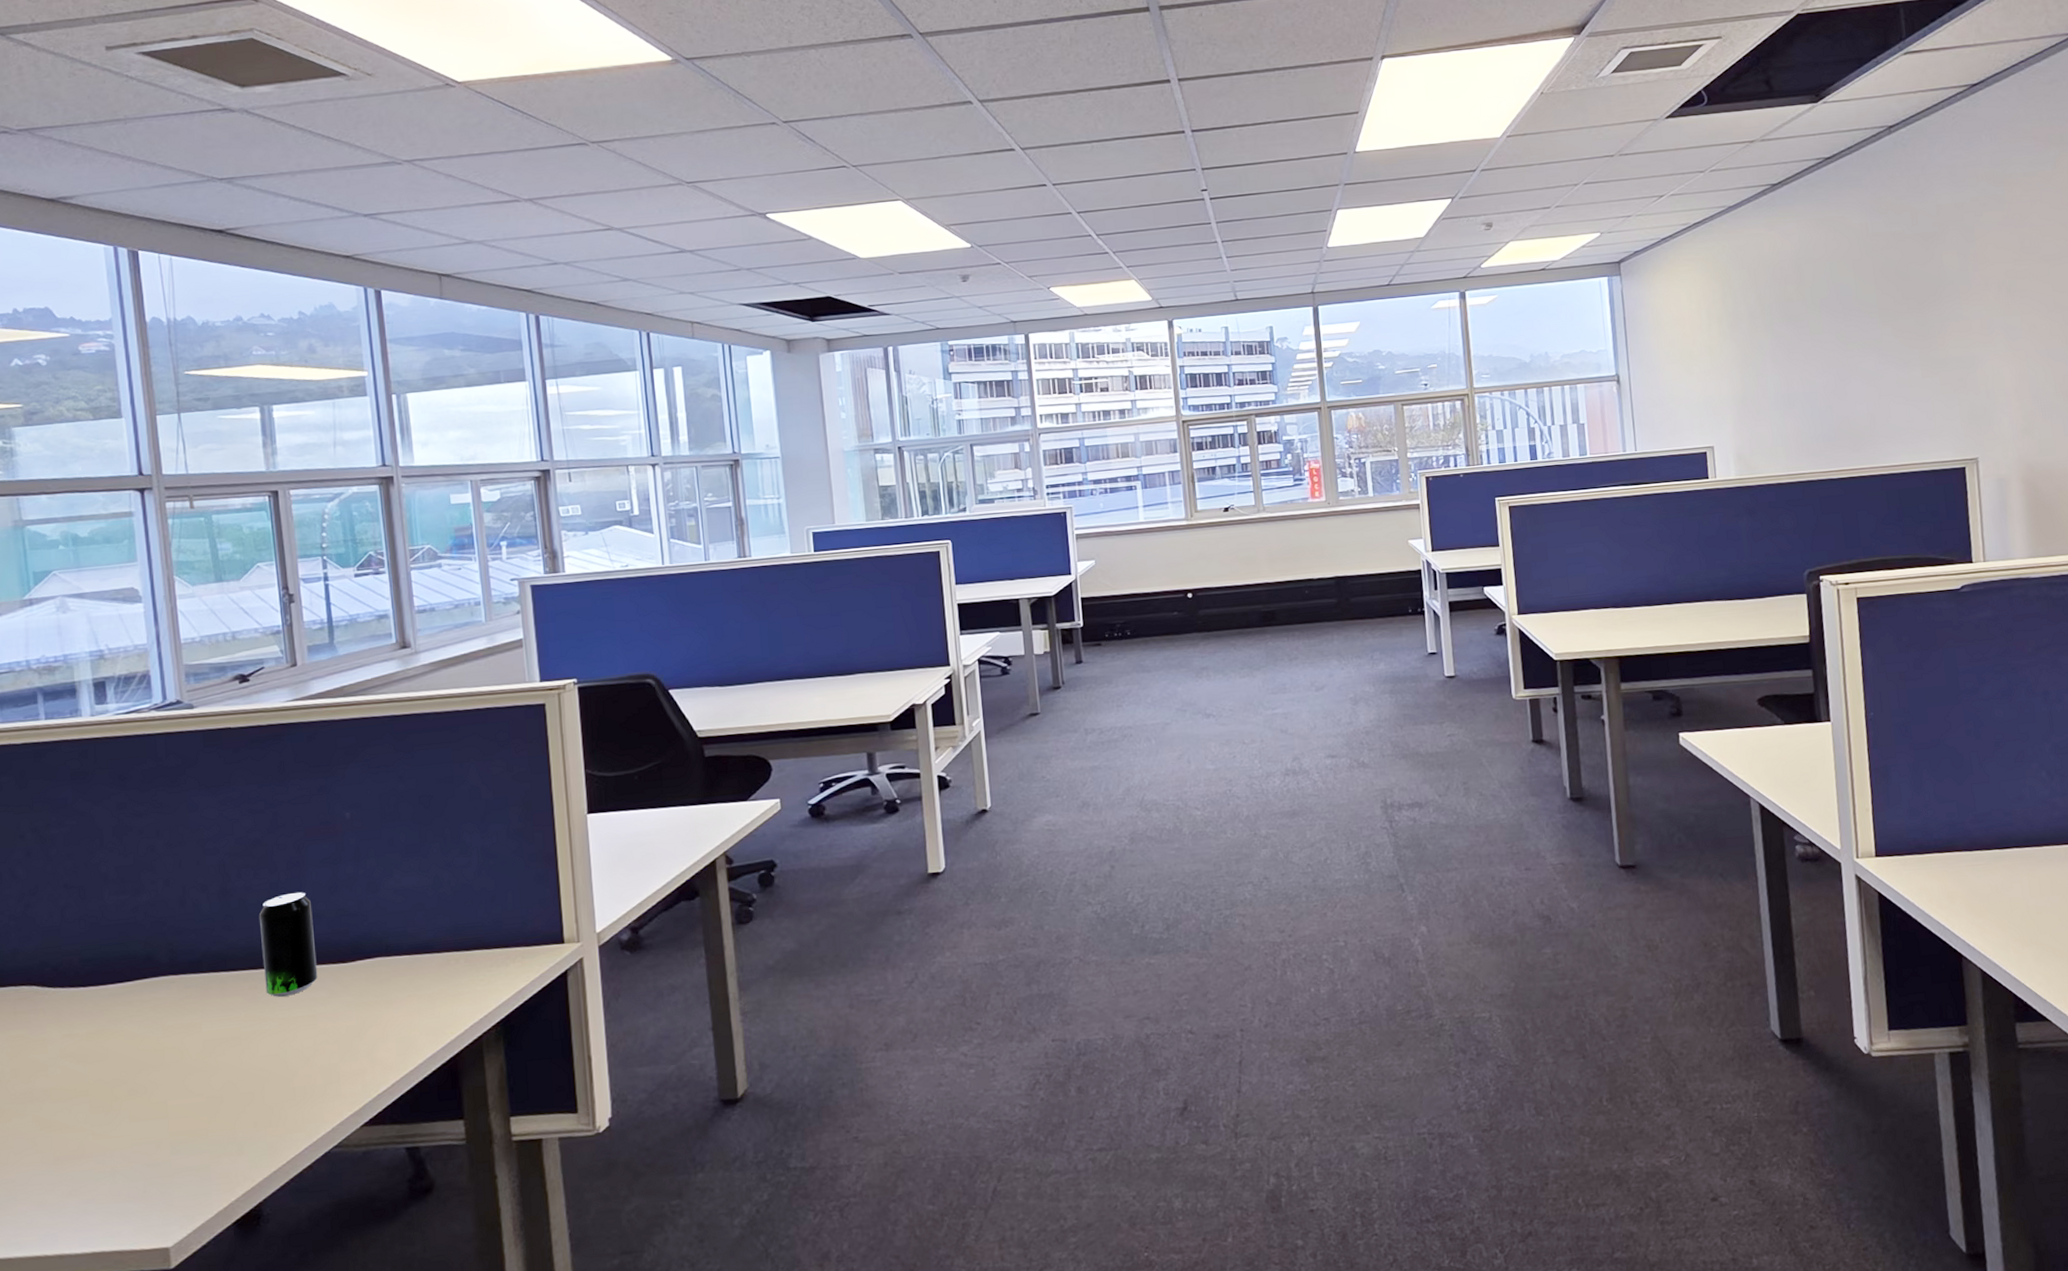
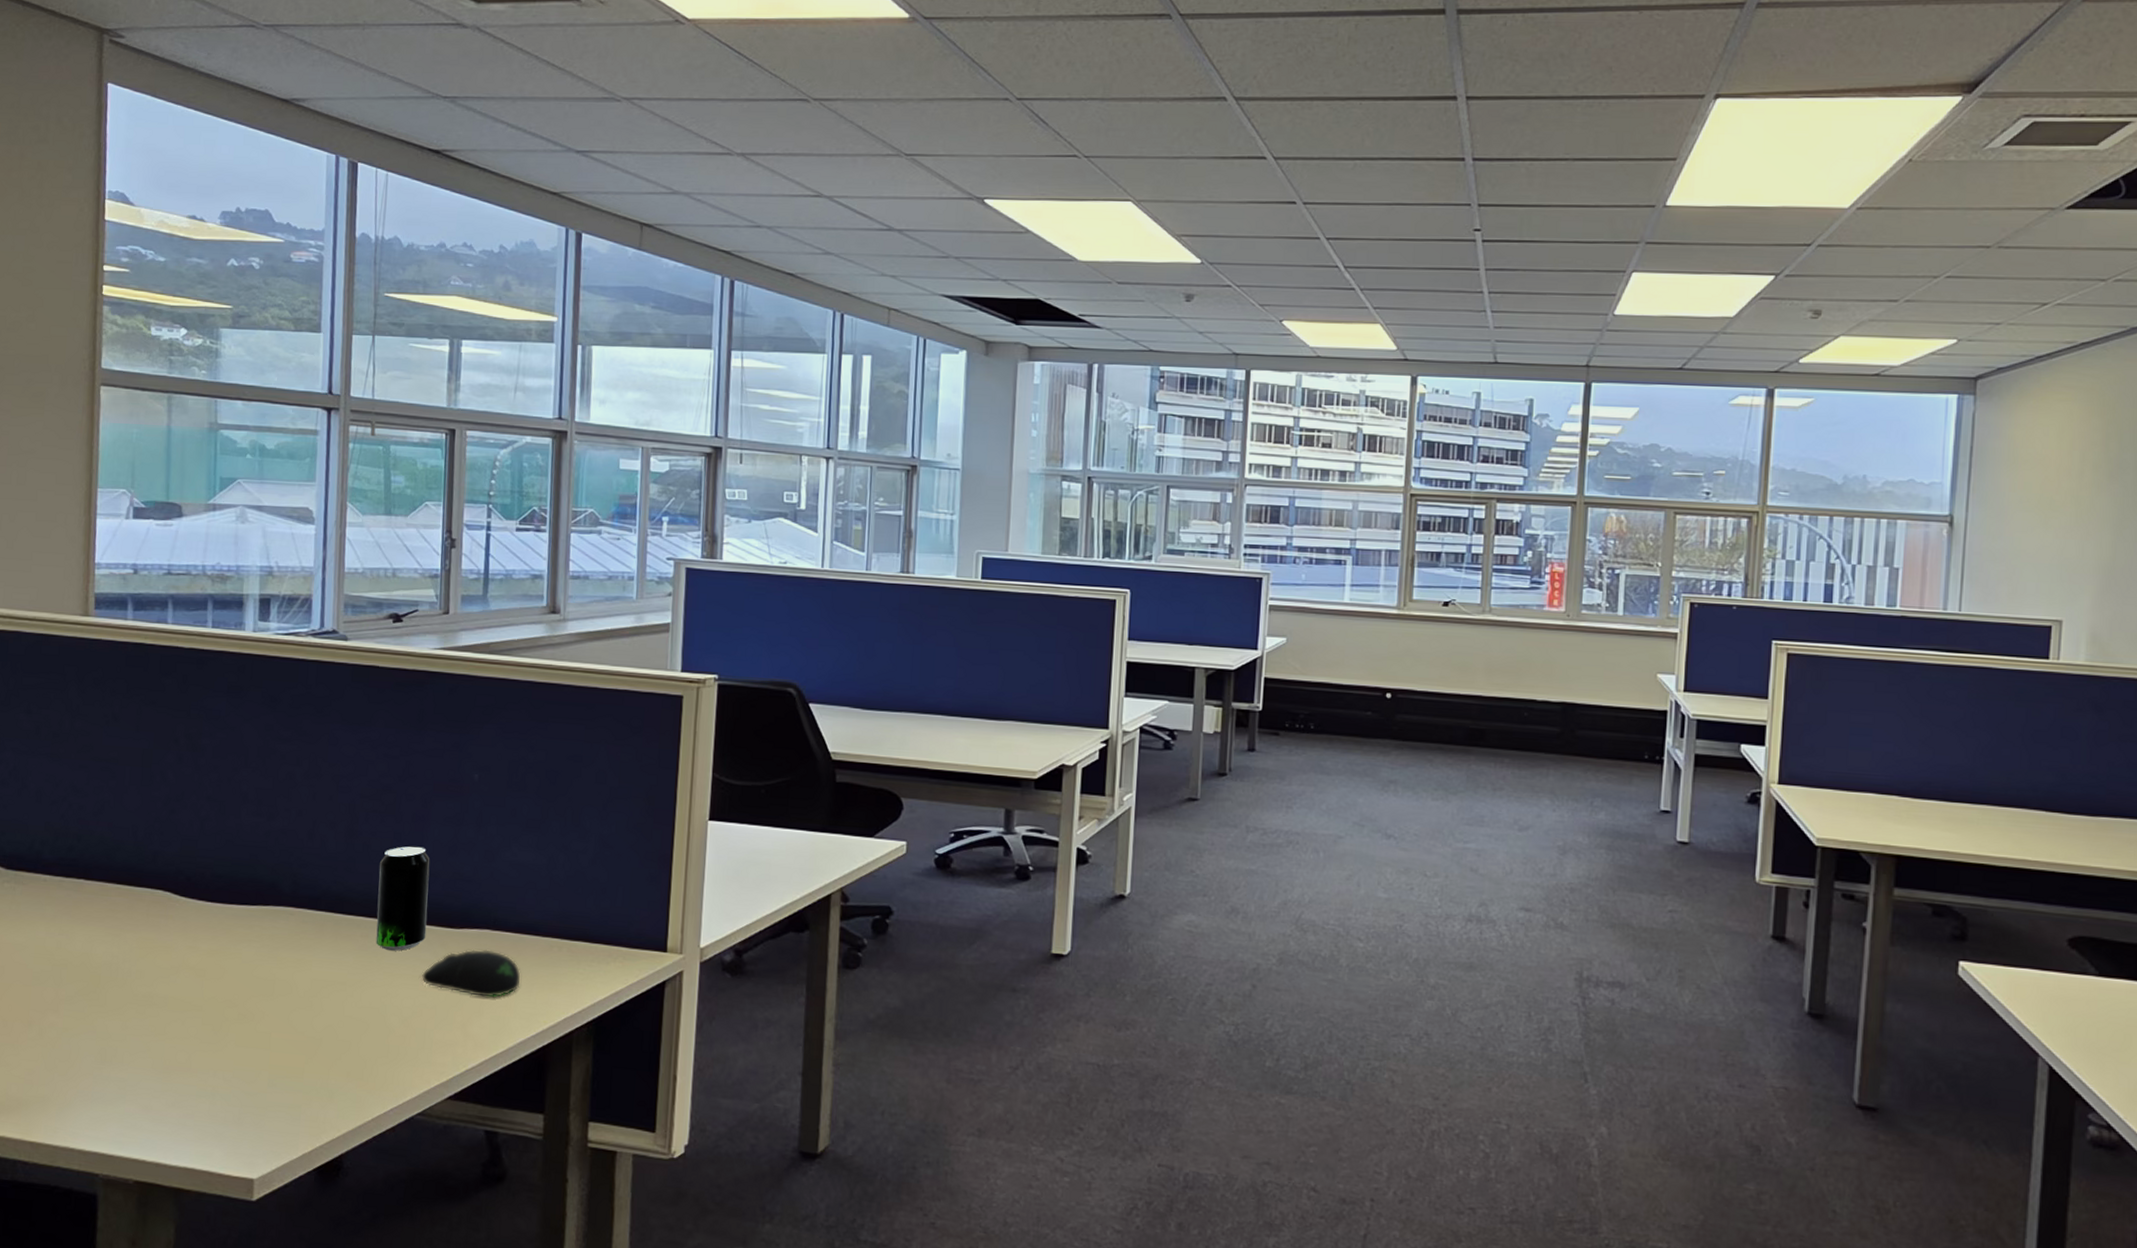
computer mouse: none [319,976,422,1023] -> present [422,949,521,998]

